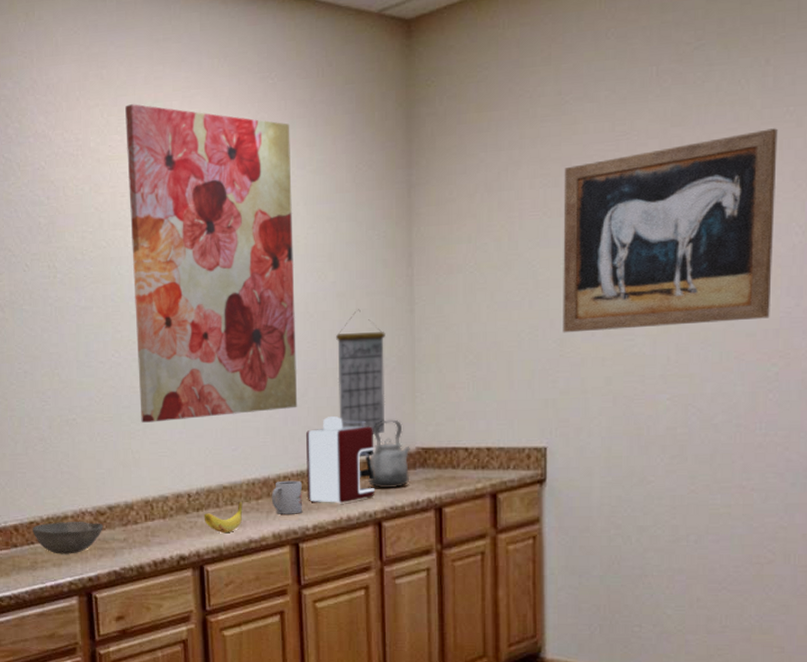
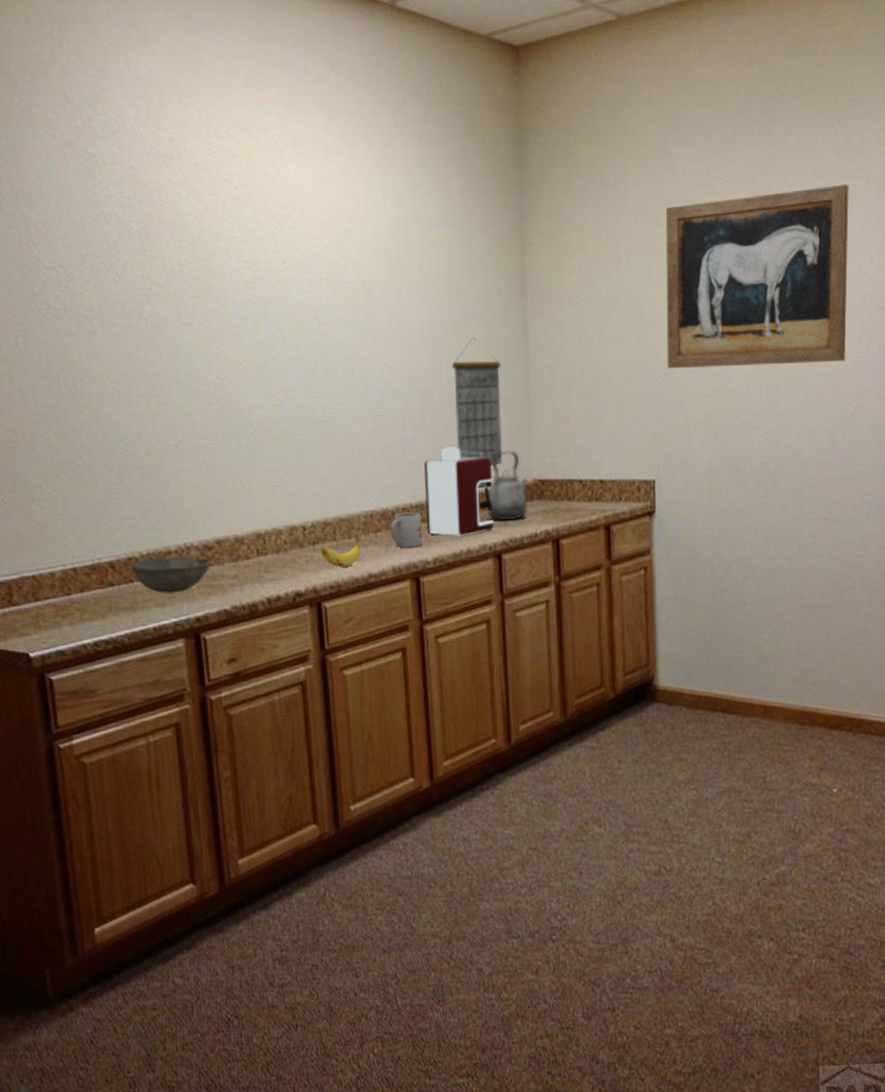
wall art: present [125,104,298,423] -> none [225,106,415,450]

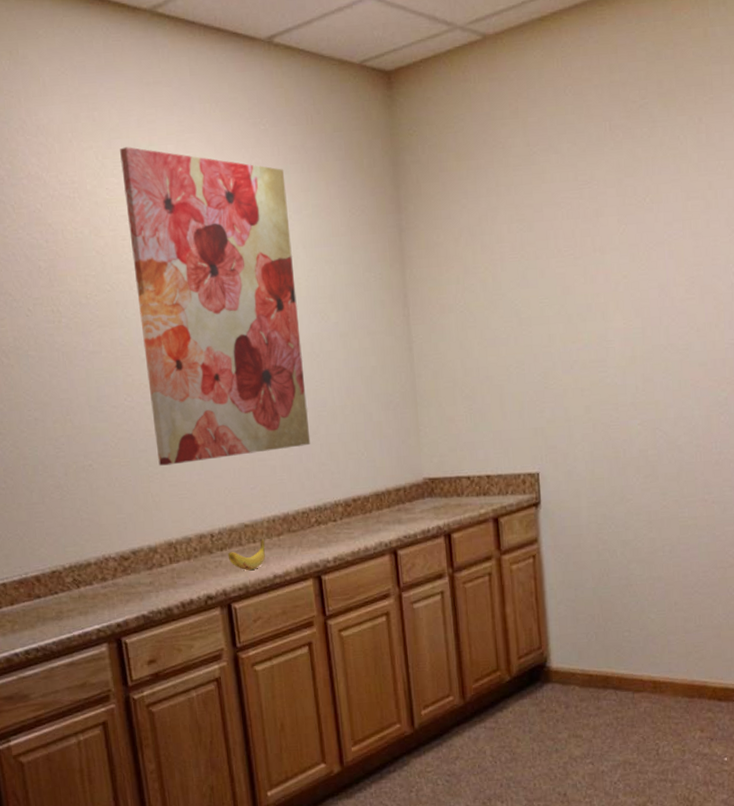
bowl: present [130,556,211,593] -> none [54,567,128,603]
wall art: none [225,106,415,450] -> present [120,147,311,466]
mug: present [390,512,423,548] -> none [291,515,323,549]
coffee maker: present [424,446,494,536] -> none [321,451,388,535]
calendar: present [451,337,503,466] -> none [341,348,393,468]
kettle: present [487,451,528,521] -> none [381,452,420,519]
wall art: present [665,184,849,369] -> none [536,180,717,367]

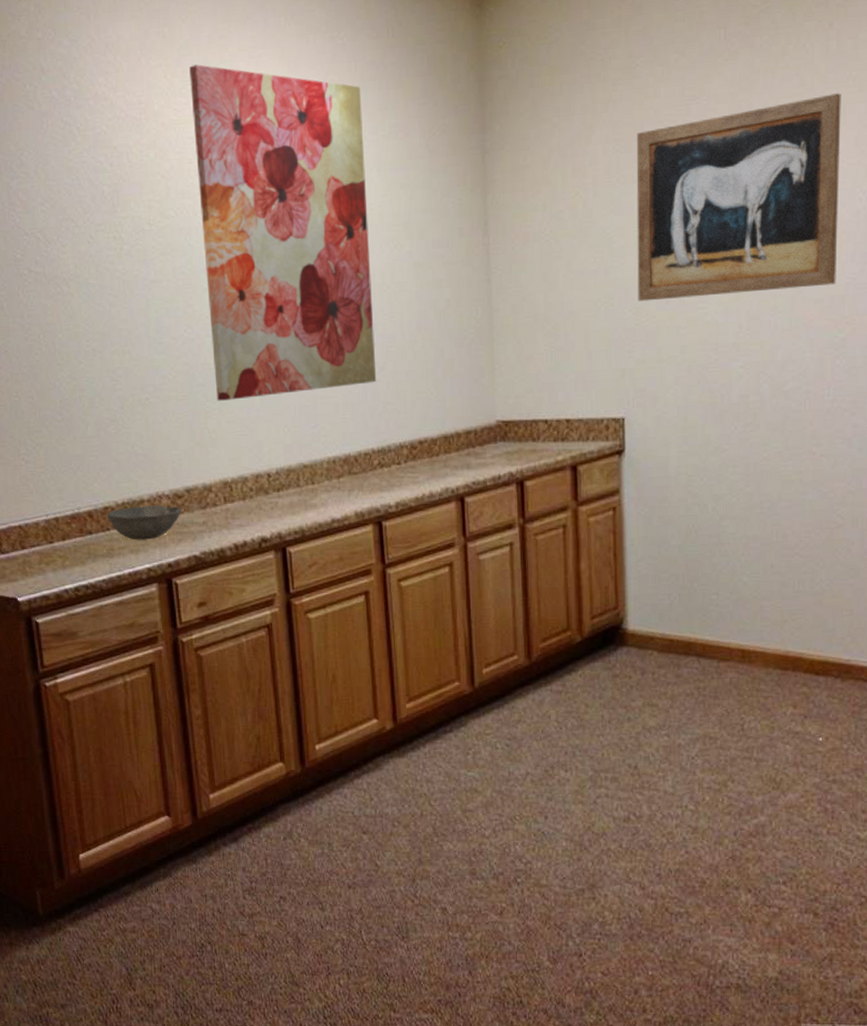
bowl: none [54,567,128,603] -> present [106,505,182,540]
banana: present [227,538,266,571] -> none [284,480,324,514]
wall art: none [536,180,717,367] -> present [636,93,841,302]

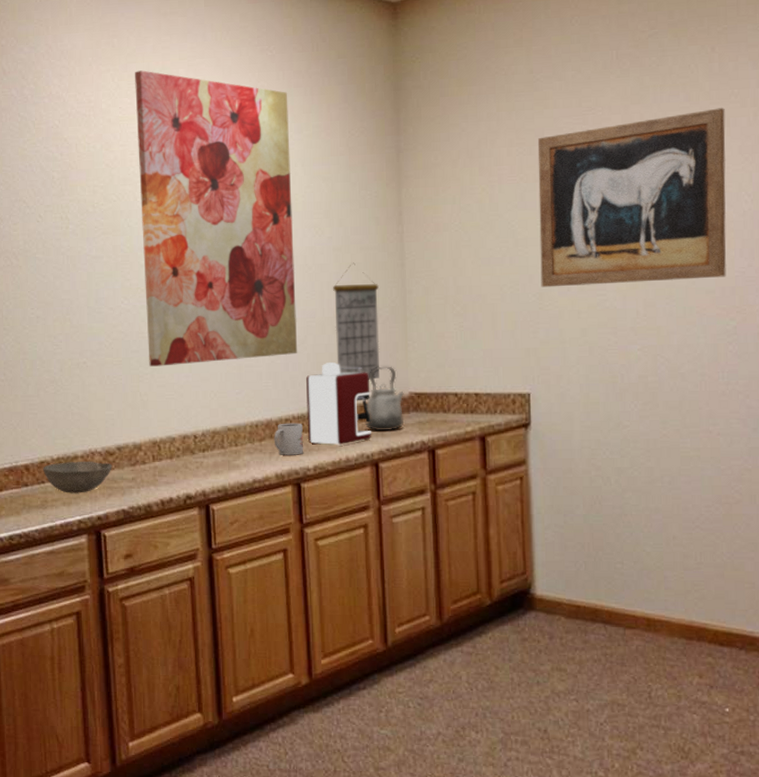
mug: none [352,457,385,493] -> present [273,423,304,455]
coffee maker: none [386,390,456,479] -> present [306,361,371,445]
calendar: none [412,279,465,408] -> present [332,262,380,380]
kettle: none [450,392,491,464] -> present [365,366,405,432]

